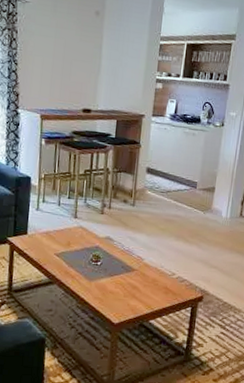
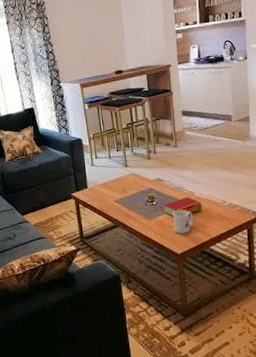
book: none [108,262,150,282] -> present [164,197,203,217]
mug: none [115,275,138,302] -> present [173,209,194,234]

